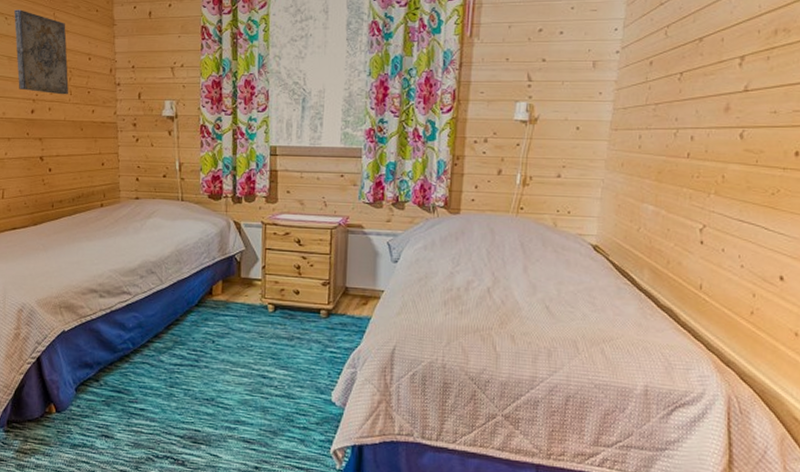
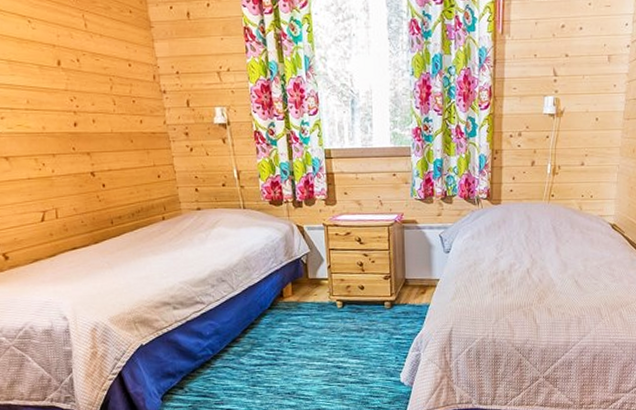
wall art: present [14,9,69,95] -> none [37,11,113,105]

